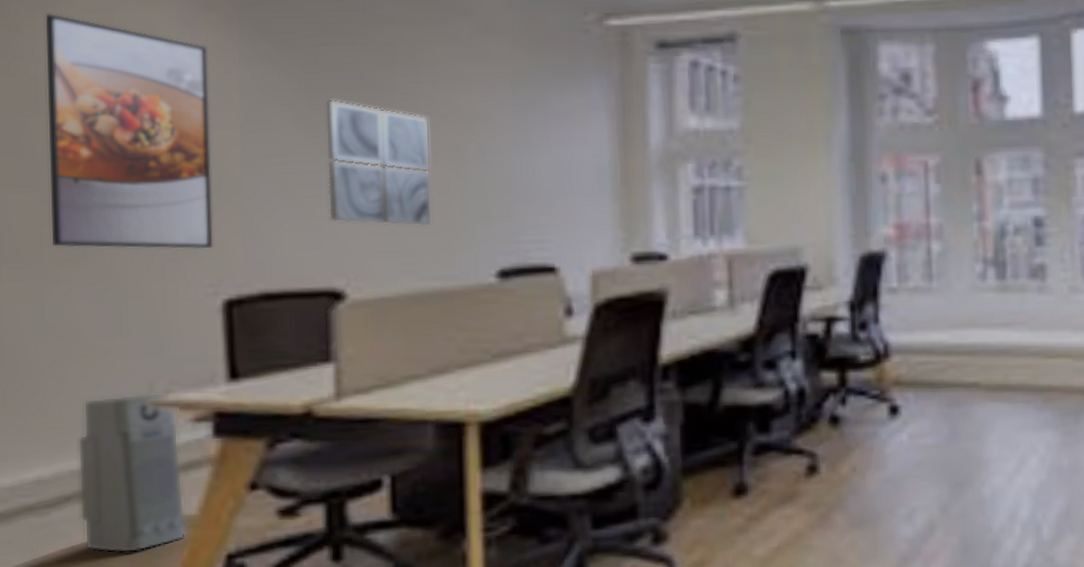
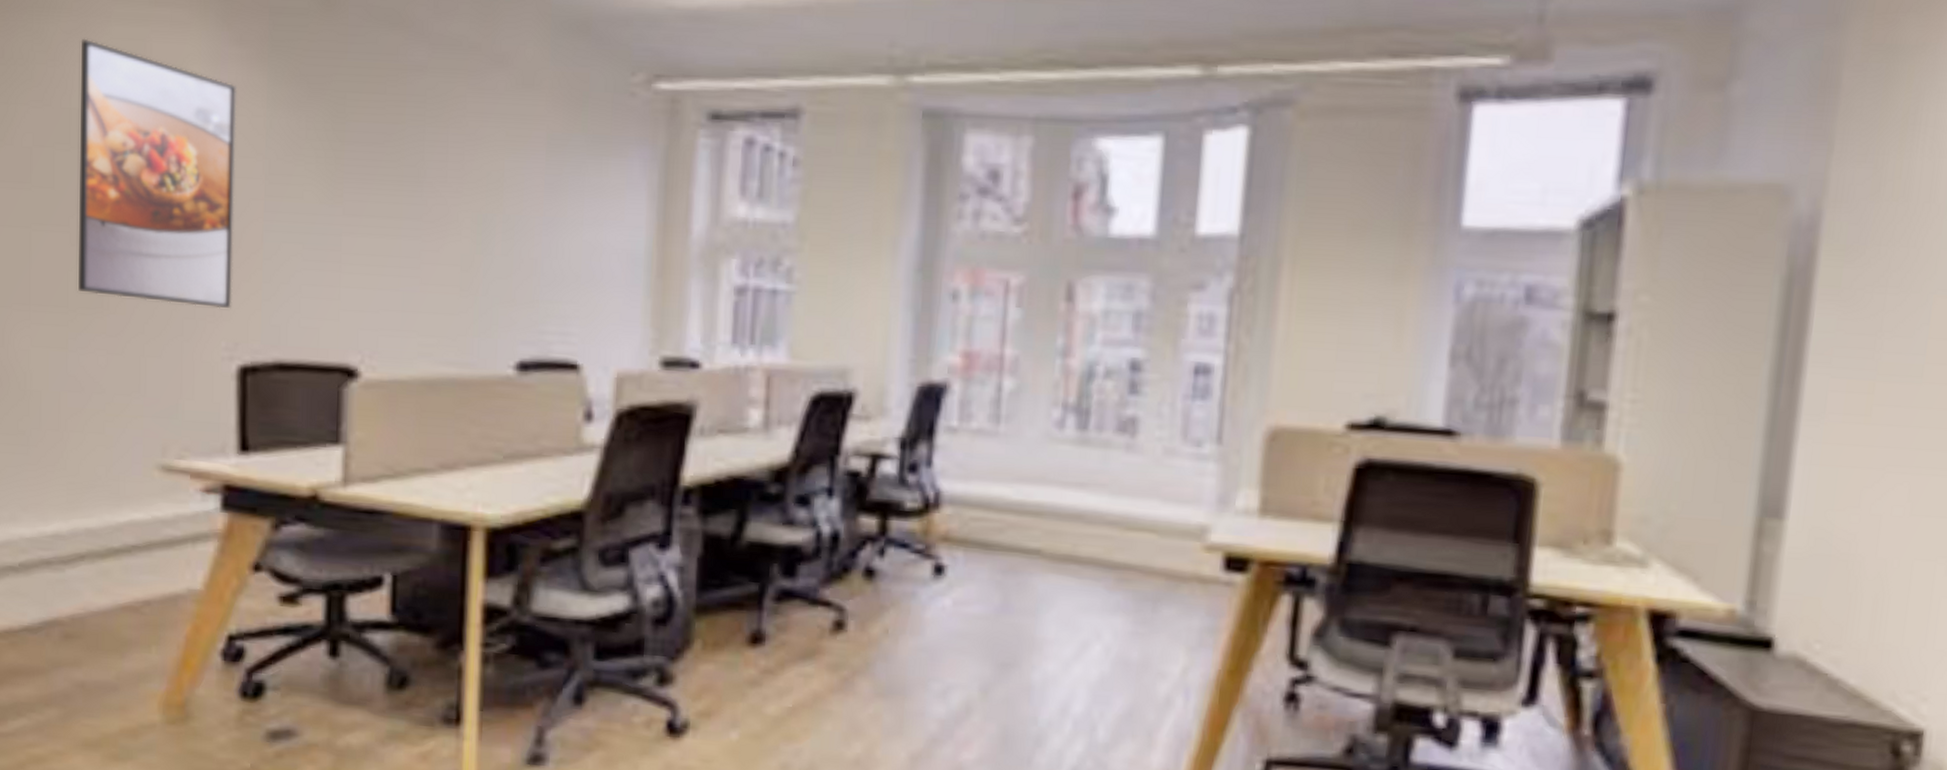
air purifier: present [77,391,187,554] -> none [92,455,191,621]
wall art: present [326,99,433,226] -> none [347,154,457,305]

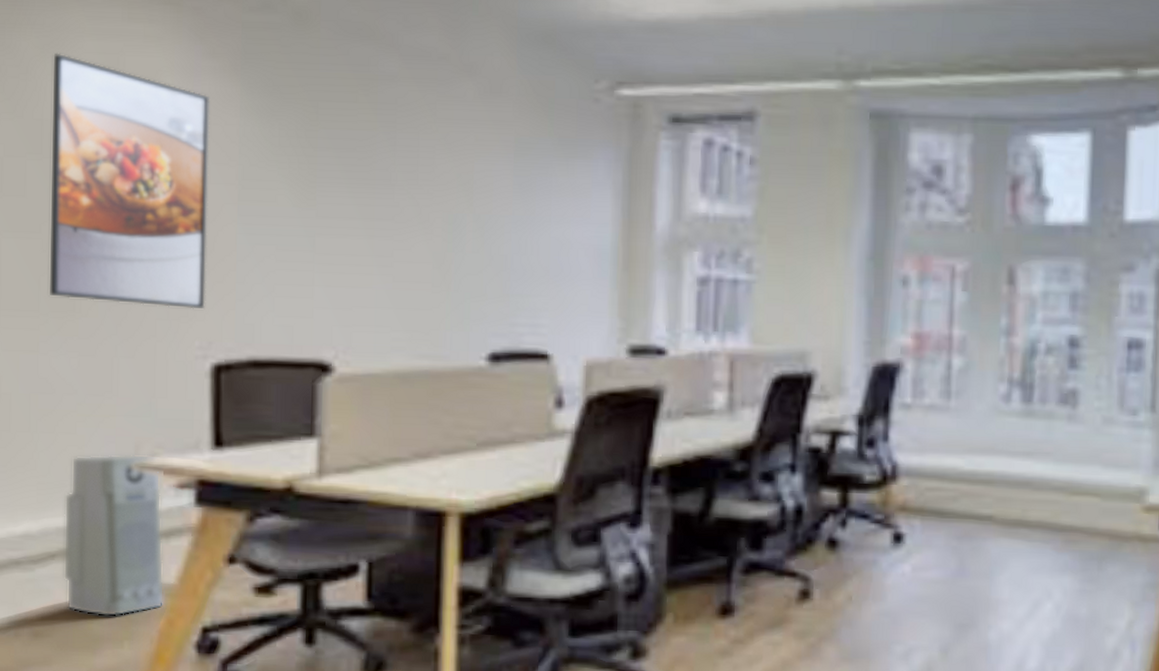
air purifier: none [92,455,191,621] -> present [63,454,165,617]

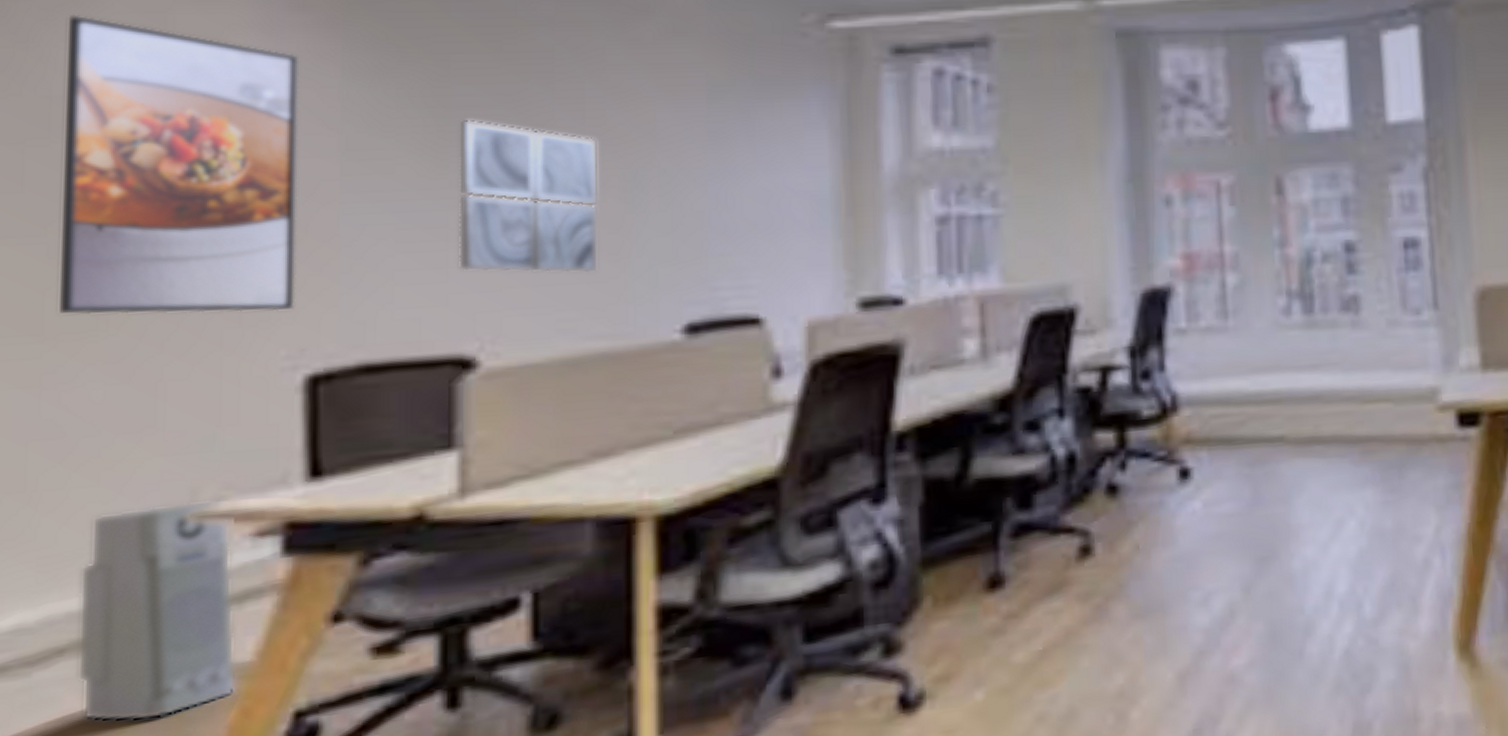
wall art: none [320,159,428,301] -> present [457,119,599,274]

